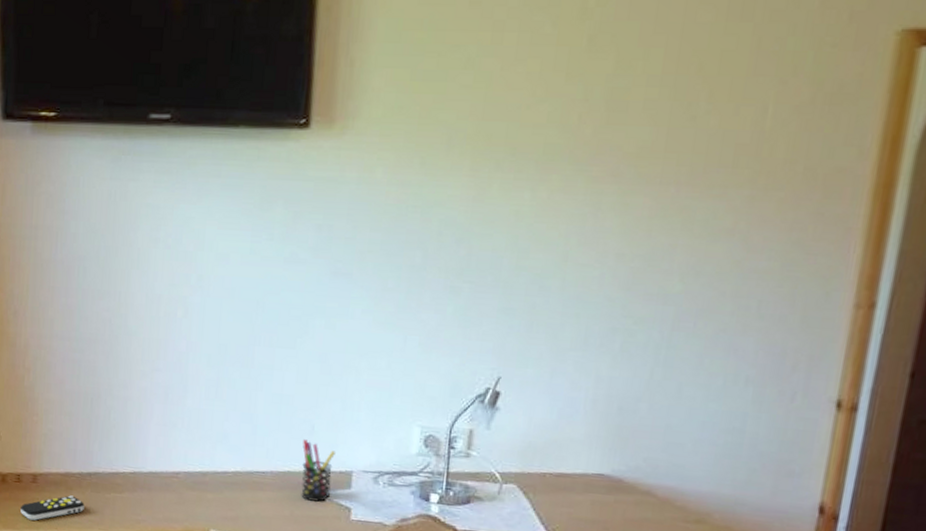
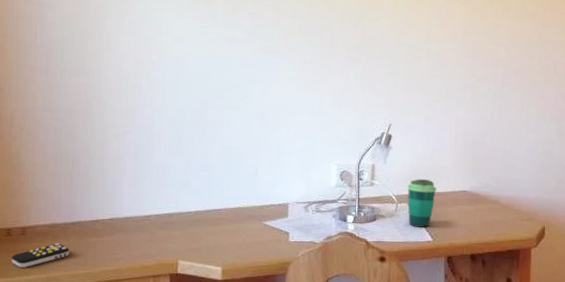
pen holder: present [301,439,335,503] -> none [249,181,275,231]
cup: none [516,452,560,519] -> present [407,178,436,227]

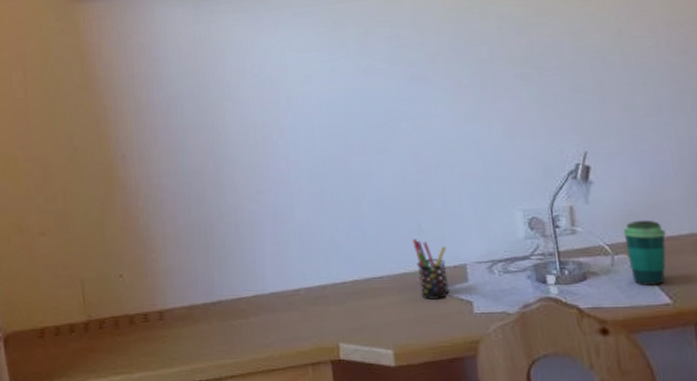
remote control: present [12,243,69,268] -> none [151,328,213,359]
pen holder: none [249,181,275,231] -> present [413,239,449,301]

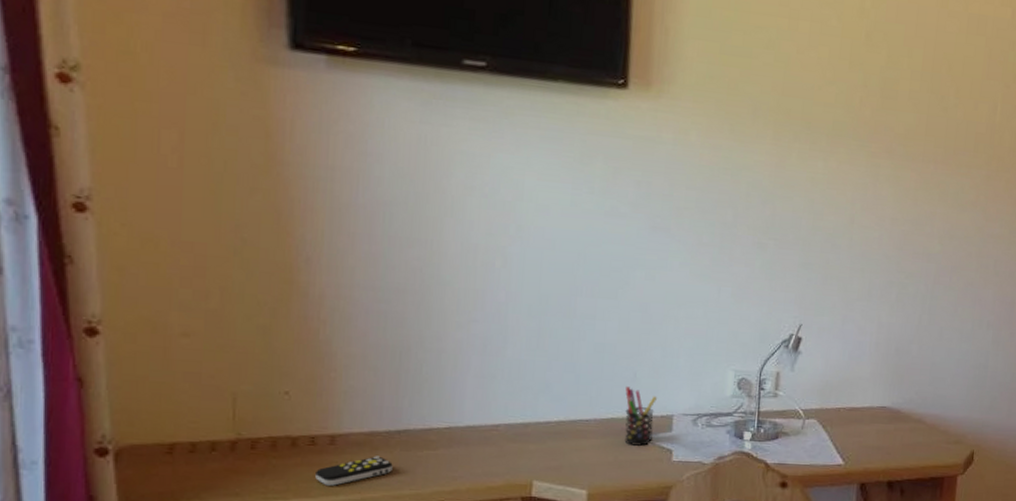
remote control: none [151,328,213,359] -> present [315,456,393,486]
cup: present [623,219,666,286] -> none [816,390,852,448]

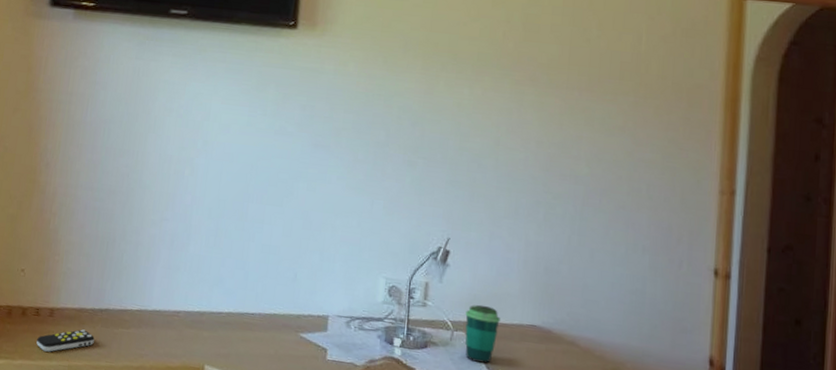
pen holder: present [624,386,657,447] -> none [284,285,314,343]
cup: none [816,390,852,448] -> present [465,304,500,363]

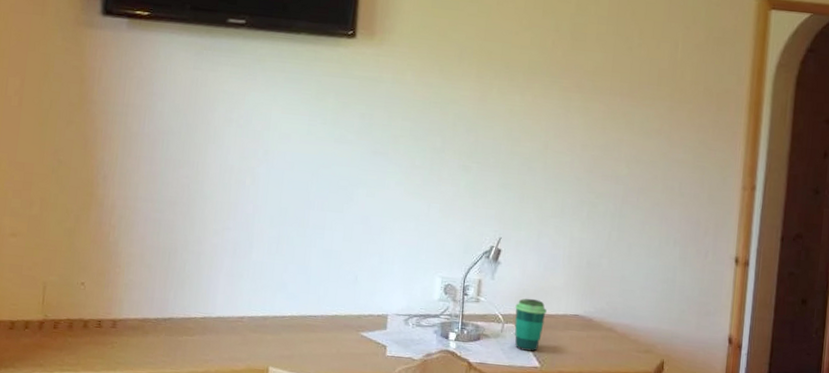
remote control: present [36,329,95,352] -> none [99,339,159,362]

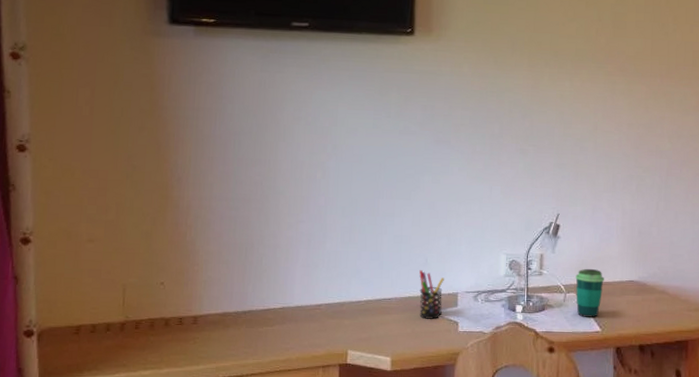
pen holder: none [346,288,374,342] -> present [419,270,444,320]

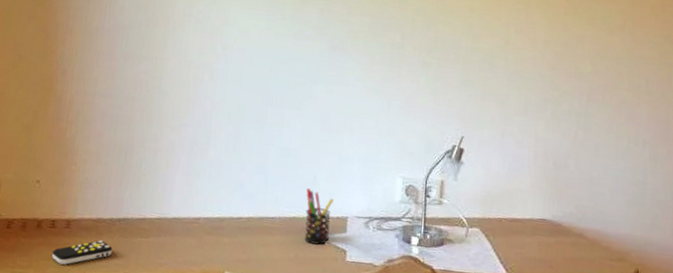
remote control: none [182,332,240,357] -> present [52,240,113,265]
cup: present [575,268,604,317] -> none [479,201,513,258]

